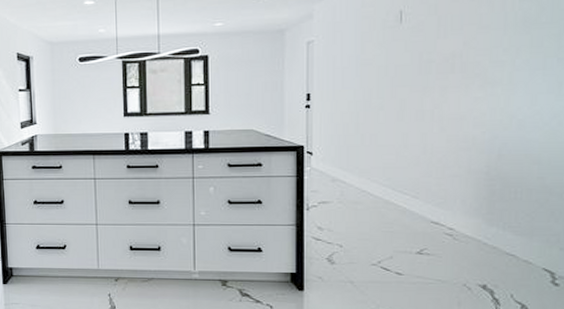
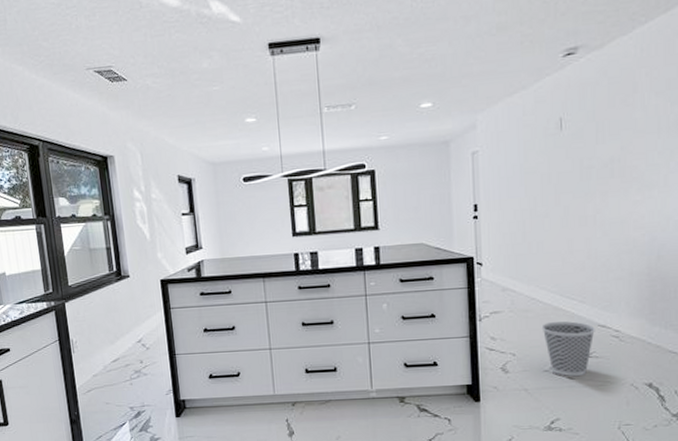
wastebasket: none [371,216,428,273] -> present [541,321,595,377]

